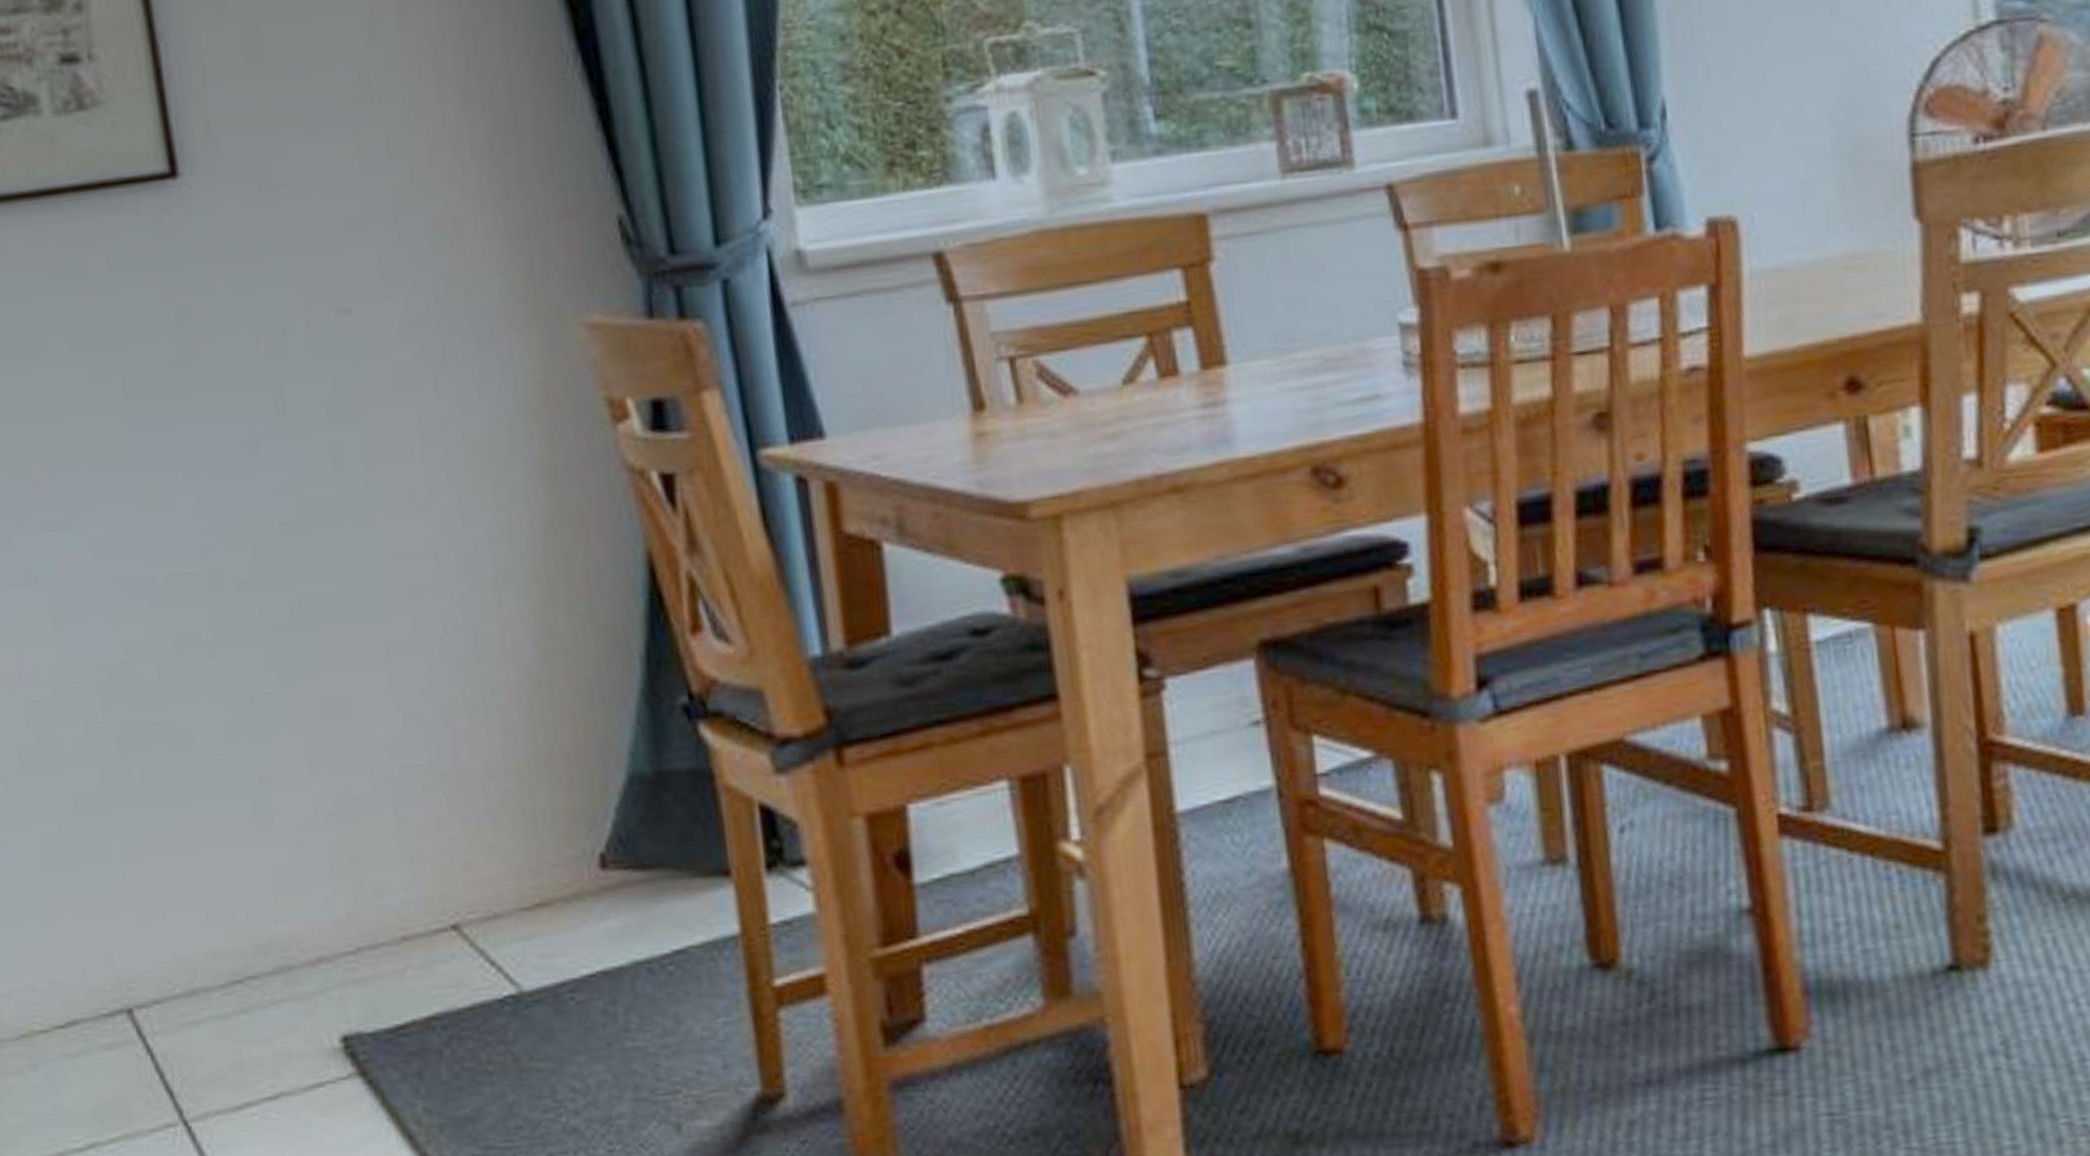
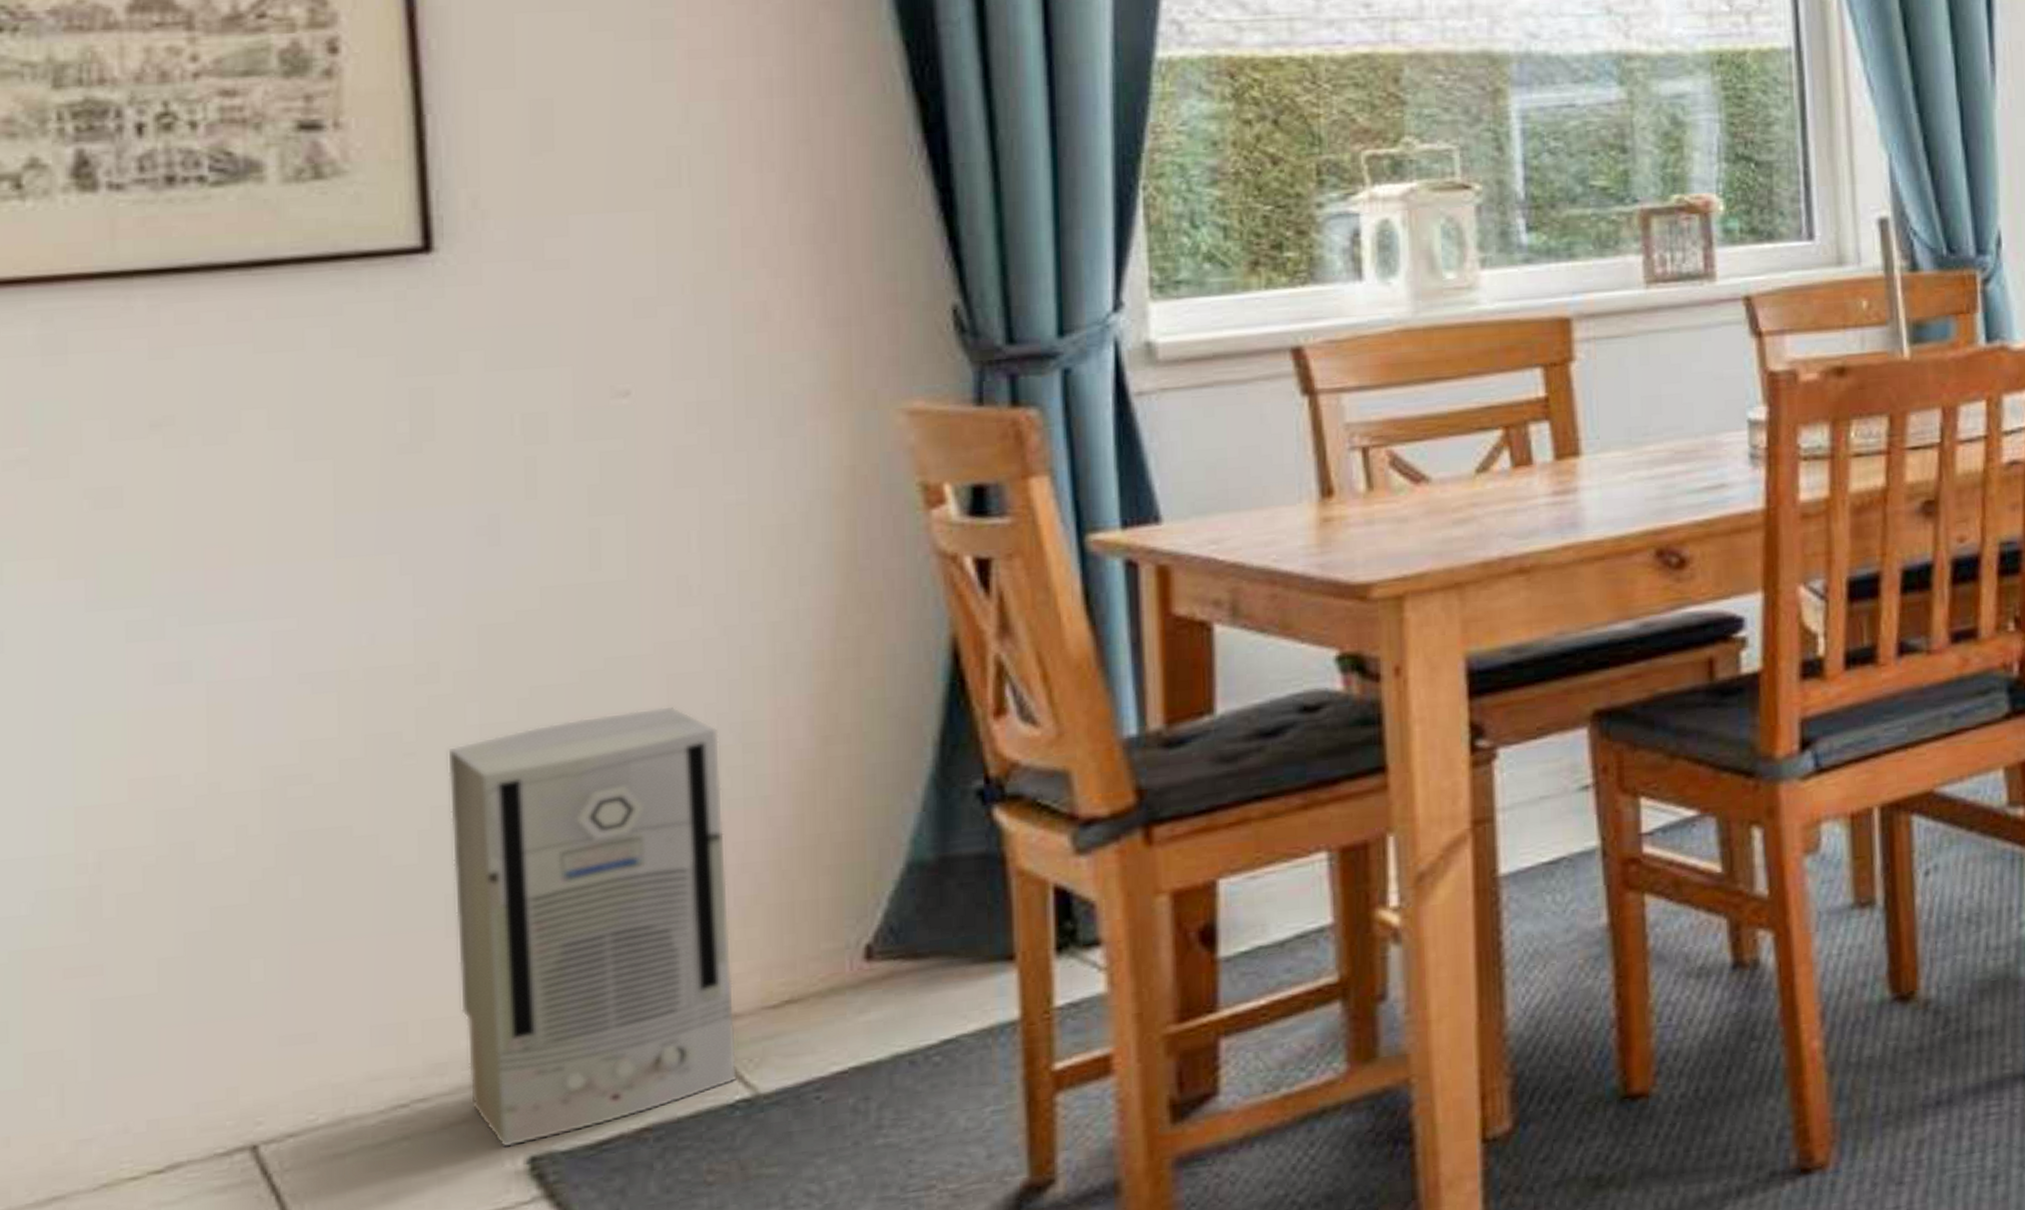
air purifier: none [239,616,504,1026] -> present [446,706,738,1147]

